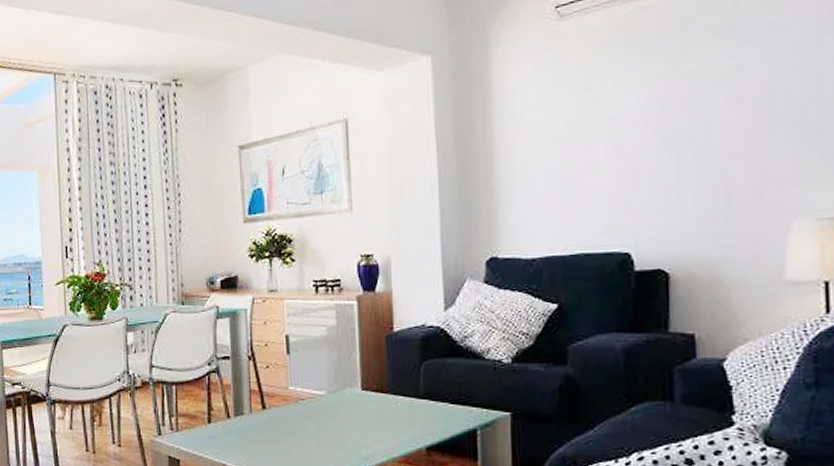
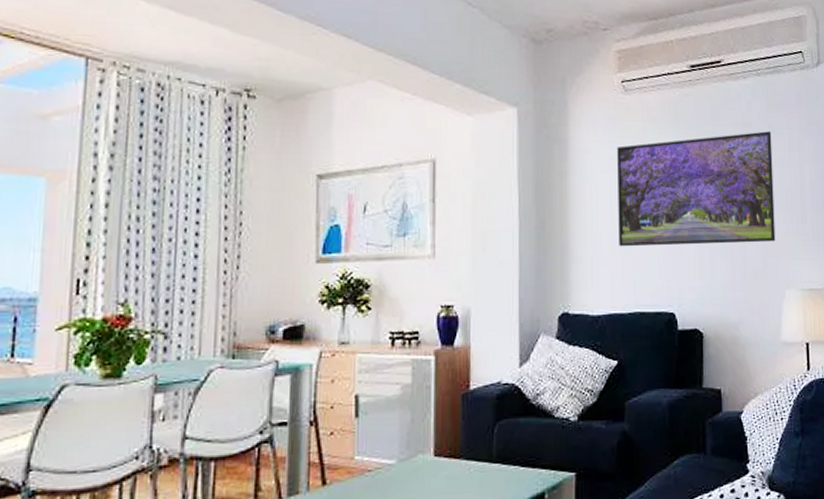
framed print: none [552,32,778,186] -> present [617,131,776,247]

